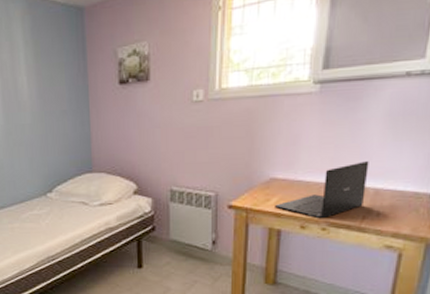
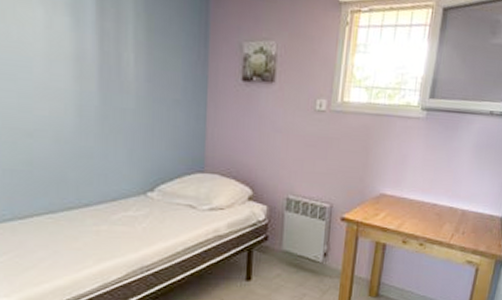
laptop: present [275,161,369,219] -> none [382,185,460,235]

